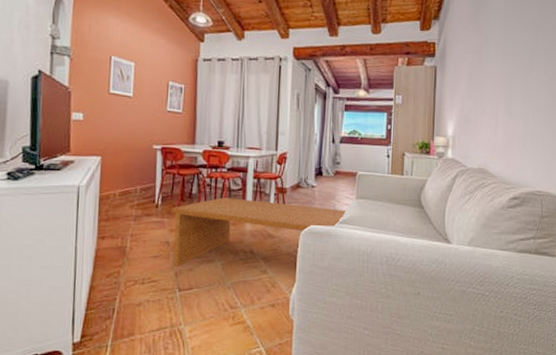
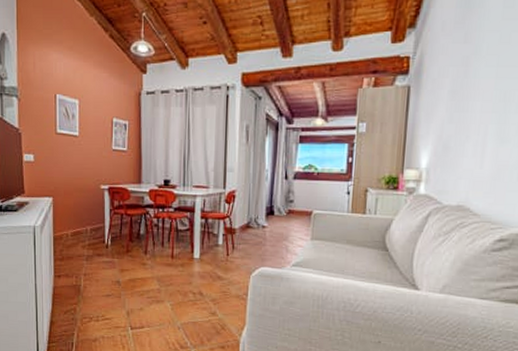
coffee table: present [171,197,346,267] -> none [120,238,299,306]

